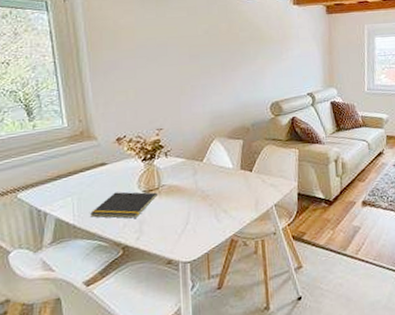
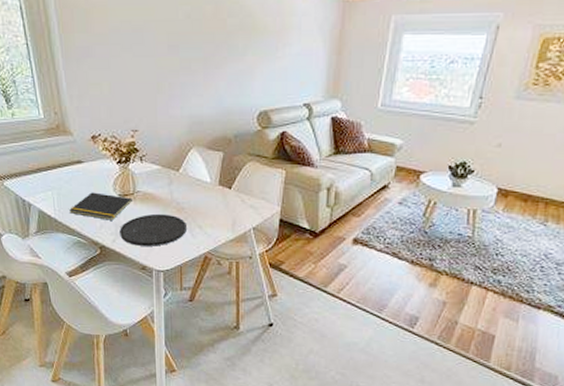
plate: none [144,203,212,240] -> present [120,213,187,246]

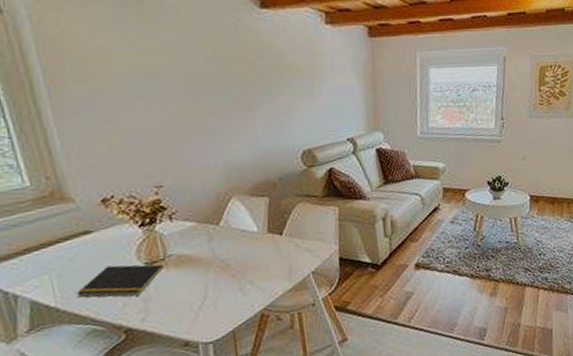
plate: present [120,213,187,246] -> none [150,275,236,320]

